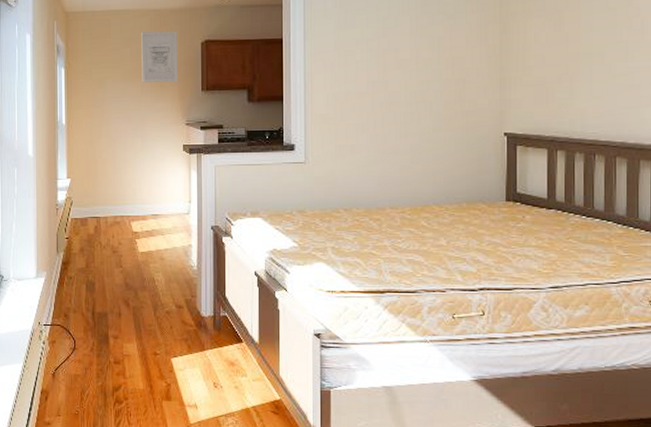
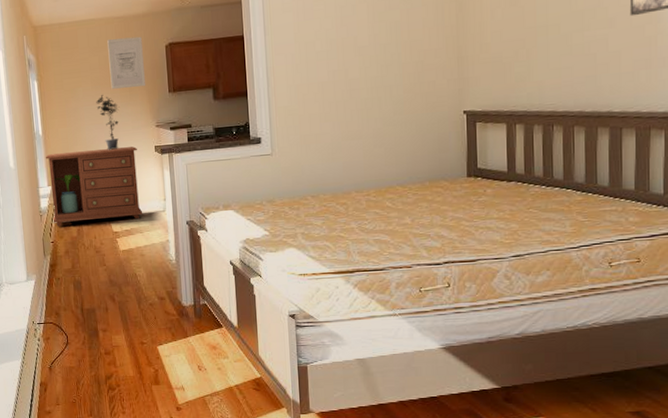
dresser: none [66,144,166,222] -> present [45,147,143,226]
potted plant: none [125,88,149,145] -> present [96,95,120,150]

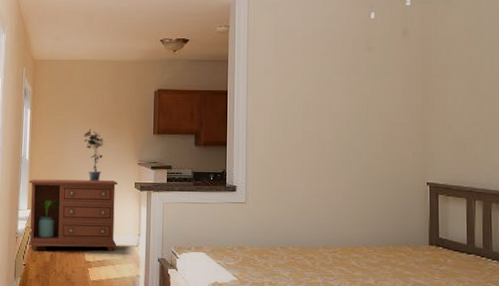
wall art: present [107,36,146,89] -> none [99,79,133,126]

